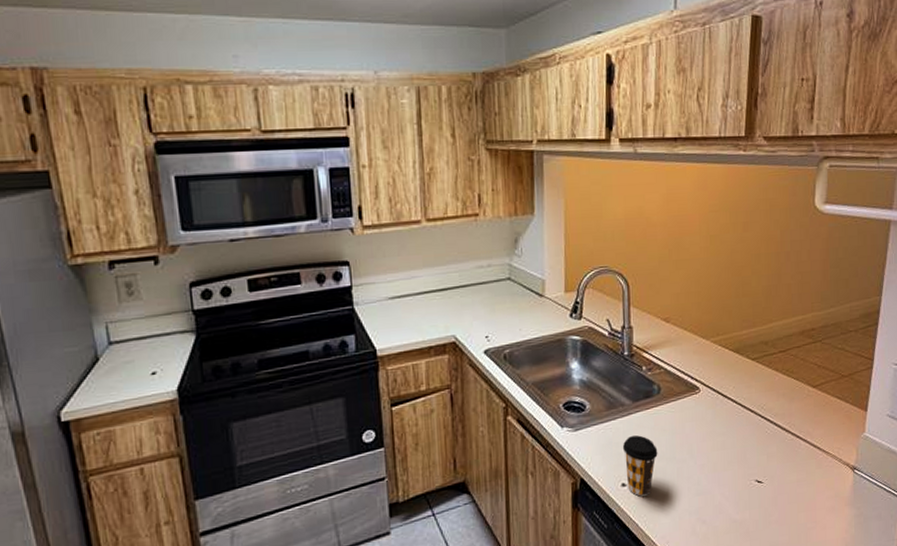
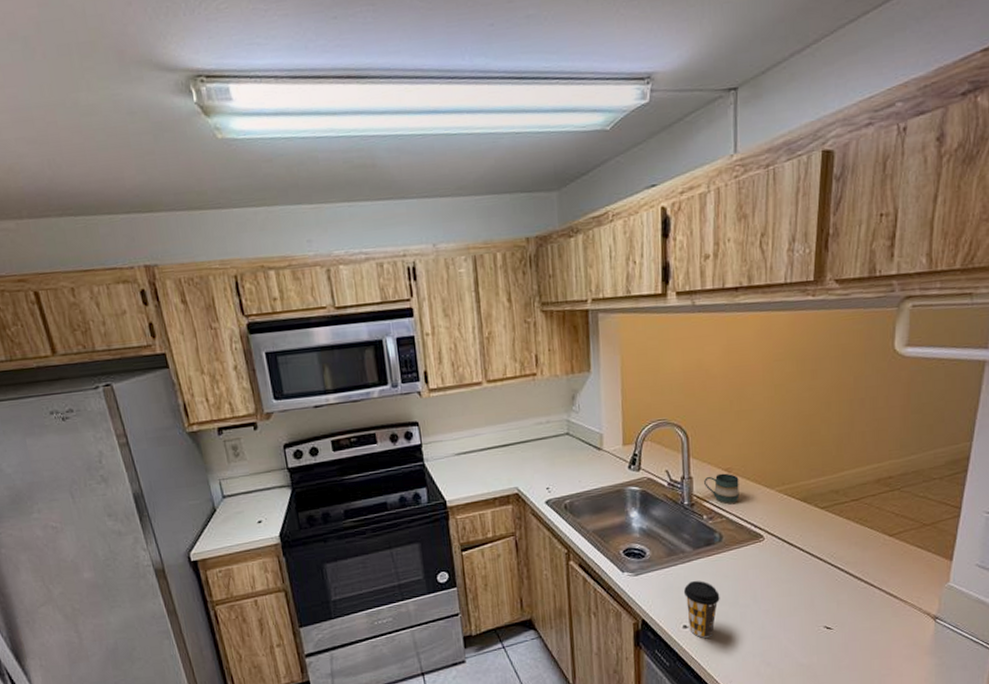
mug: none [644,323,677,355] -> present [704,473,740,505]

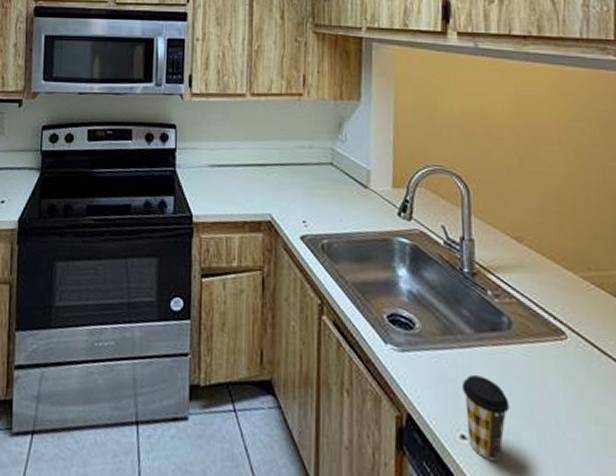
mug: present [704,473,740,505] -> none [488,241,533,284]

